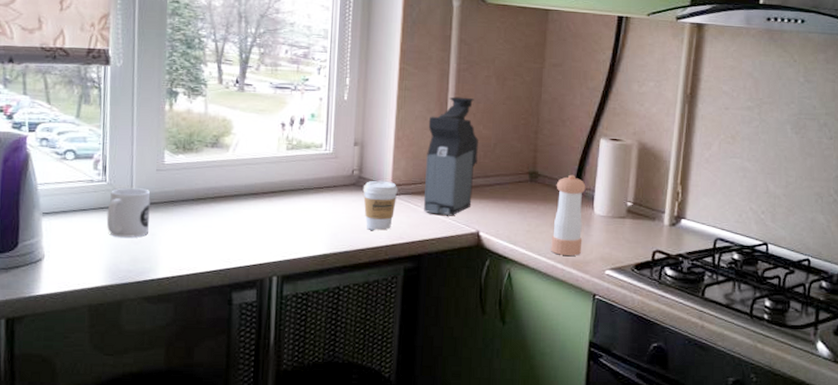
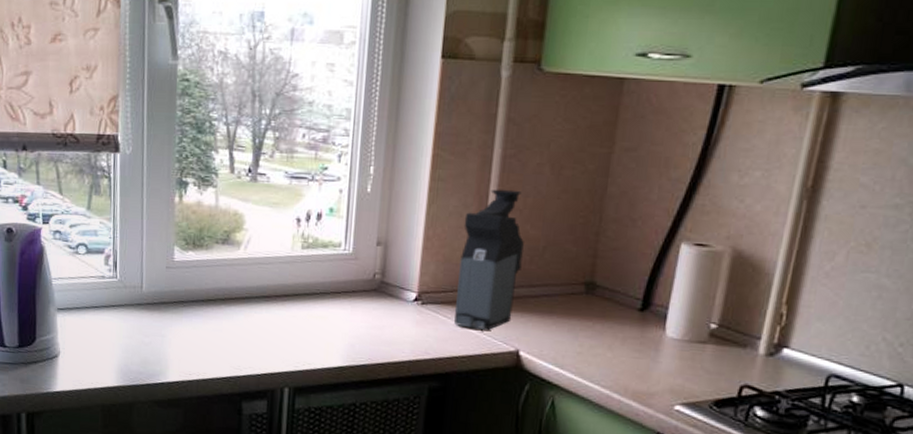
mug: present [106,187,151,238] -> none [117,285,161,338]
coffee cup: present [363,180,398,231] -> none [385,286,426,344]
pepper shaker: present [551,174,586,256] -> none [606,286,657,386]

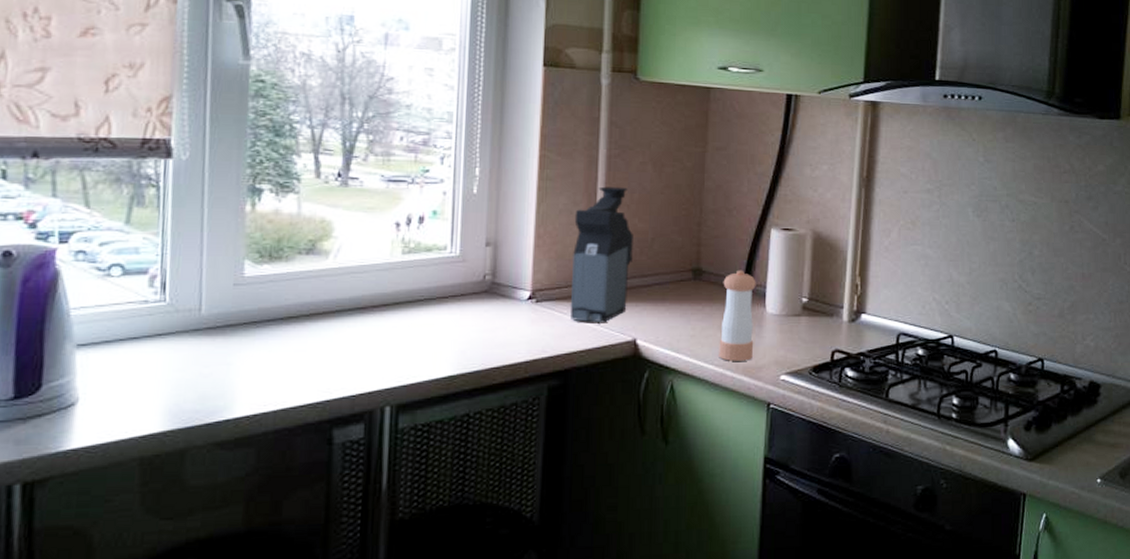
pepper shaker: none [606,286,657,386] -> present [719,270,756,361]

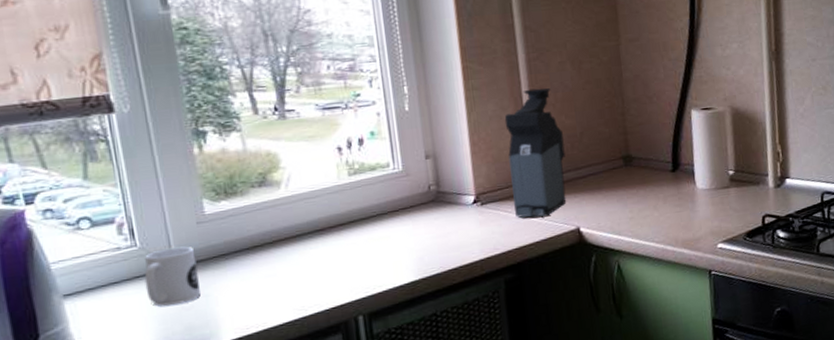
mug: none [165,308,226,370] -> present [144,246,202,307]
pepper shaker: present [719,270,756,361] -> none [653,151,690,237]

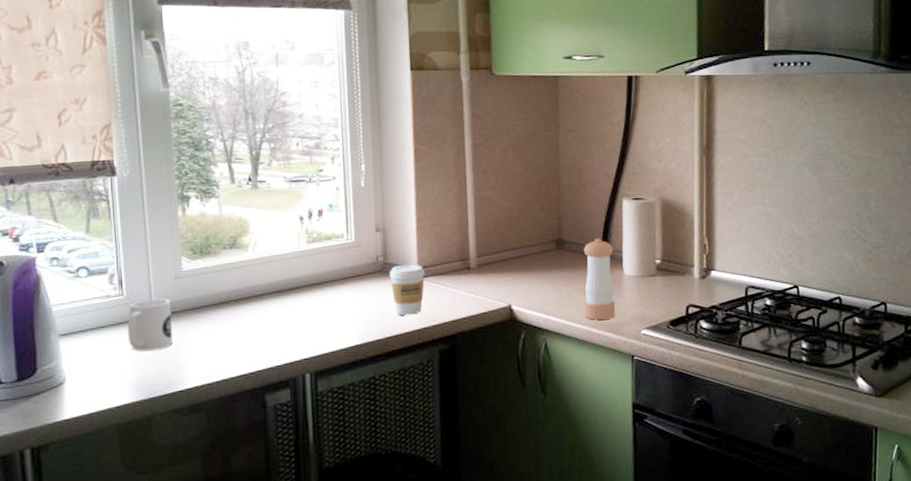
coffee cup: none [443,191,484,247] -> present [389,264,425,316]
coffee maker: present [504,88,566,218] -> none [449,171,502,293]
pepper shaker: none [653,151,690,237] -> present [583,238,616,320]

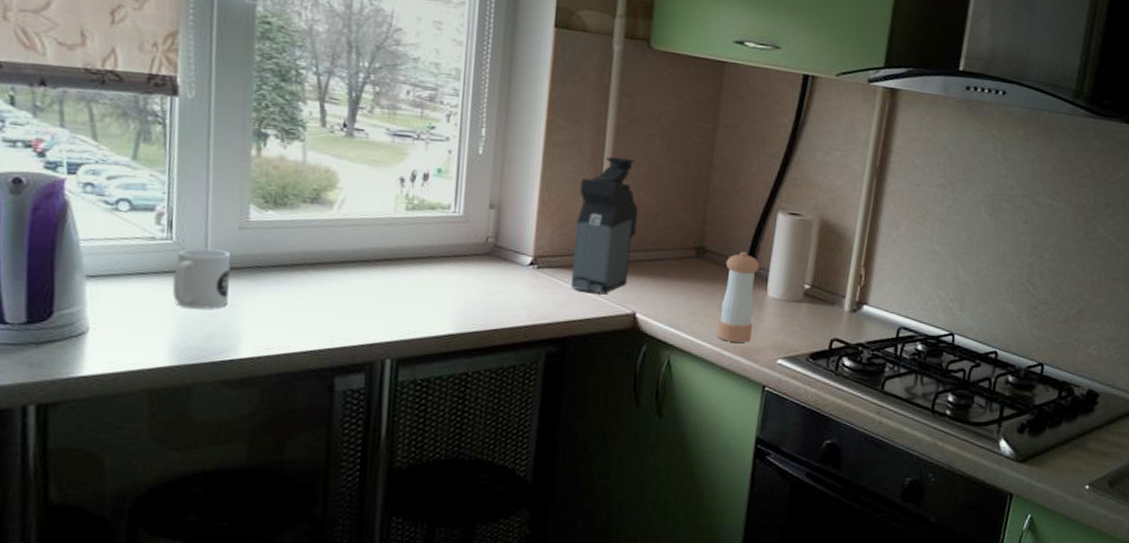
coffee cup: present [389,264,425,316] -> none [498,250,542,309]
coffee maker: none [449,171,502,293] -> present [571,156,638,293]

